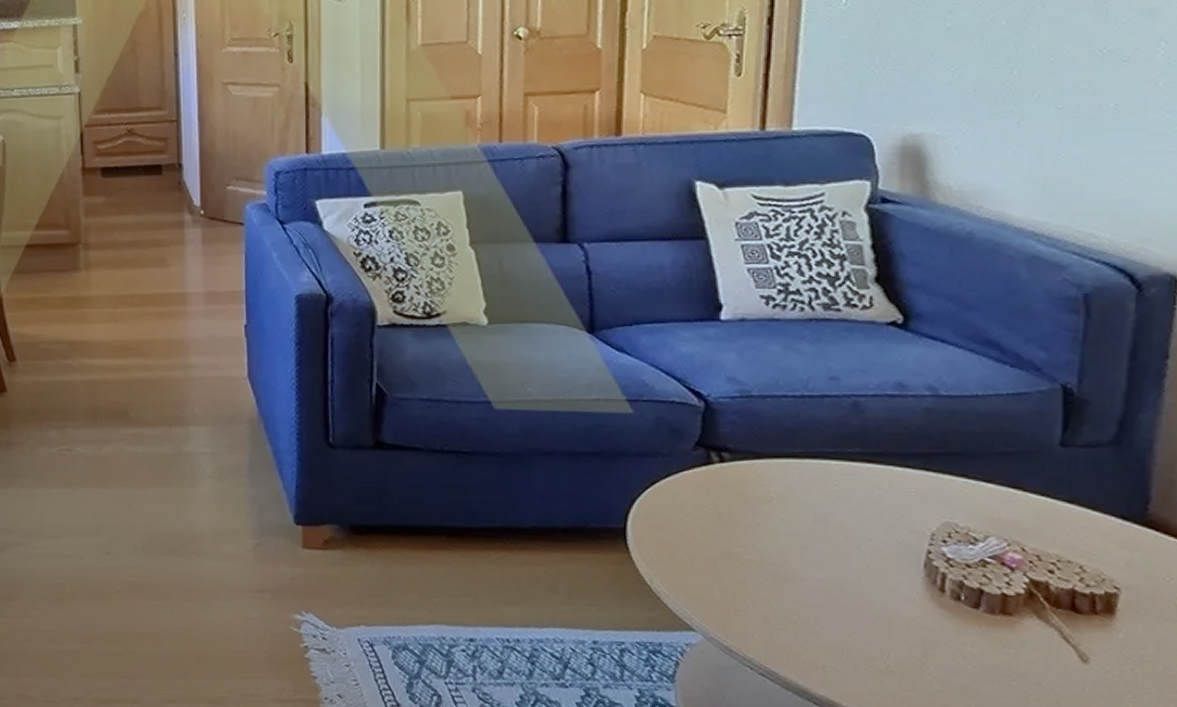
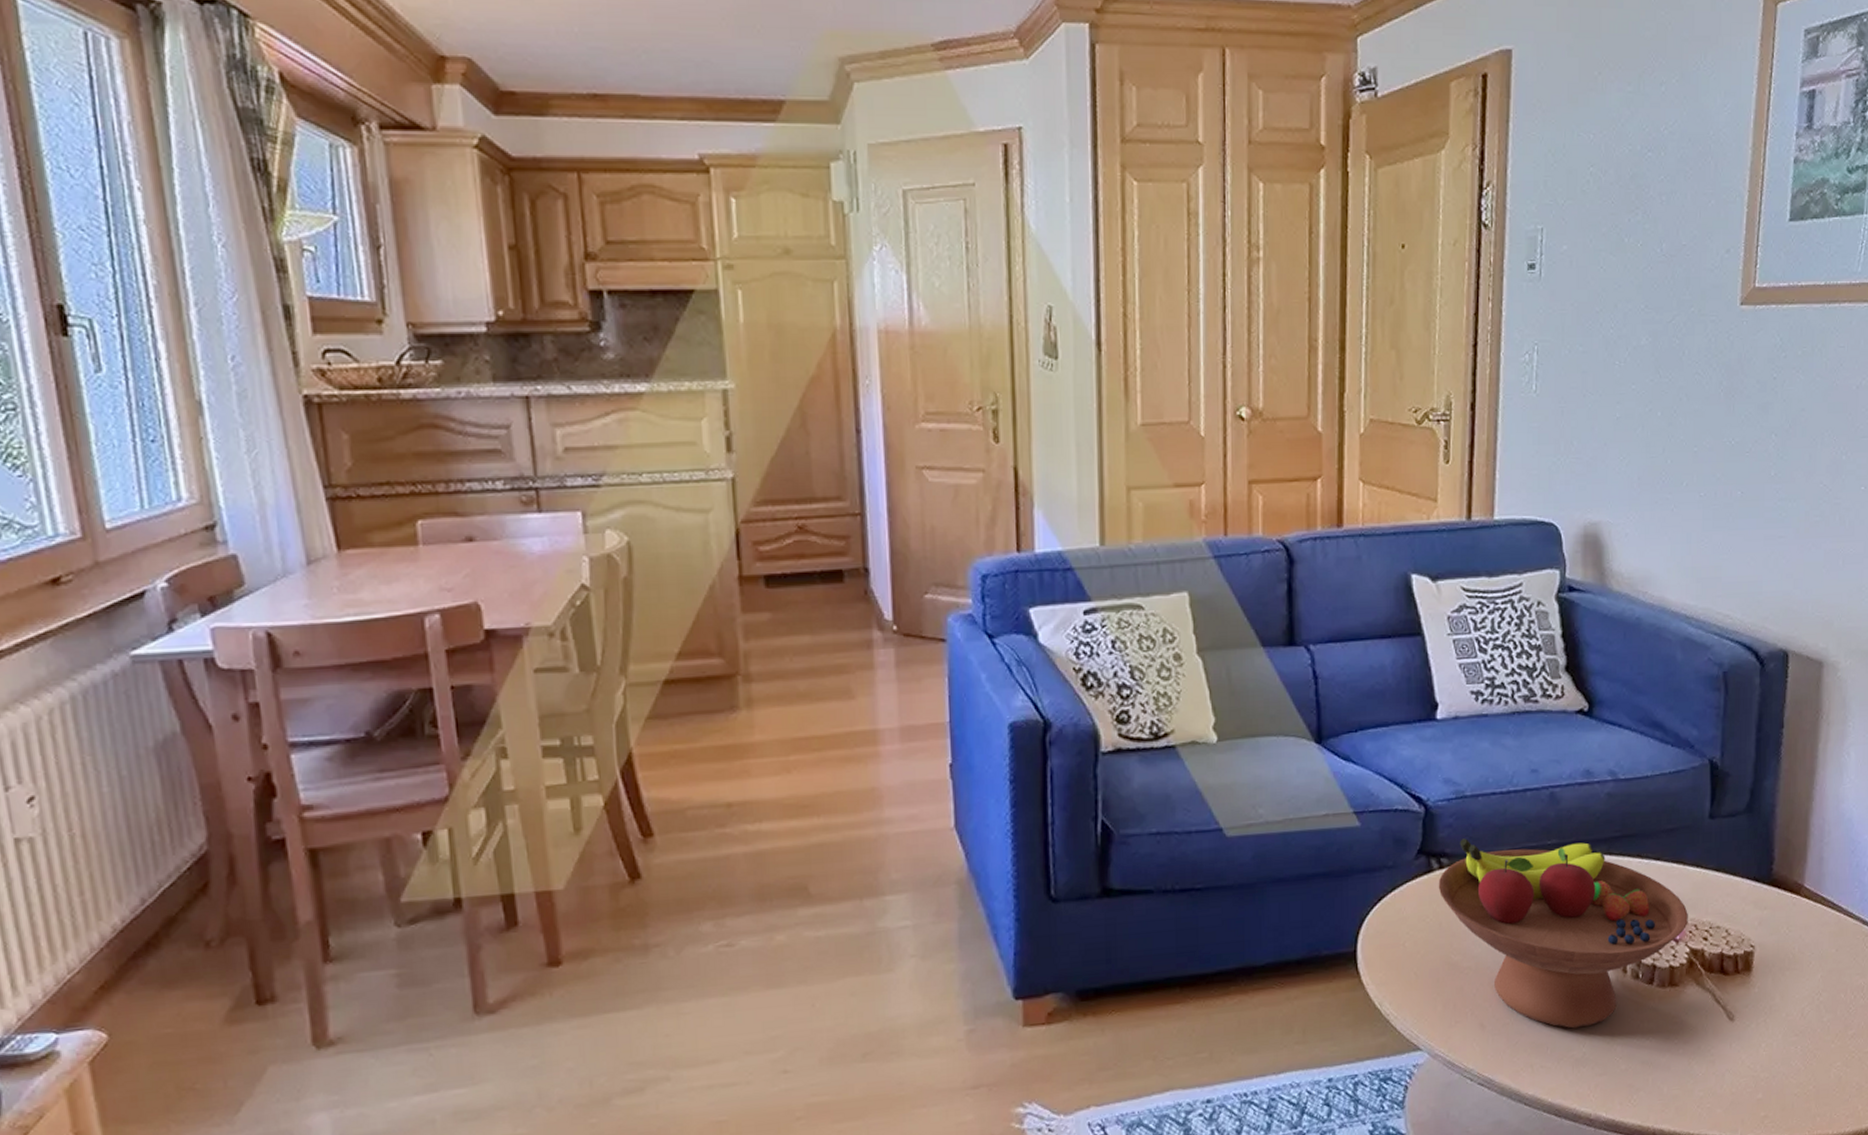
fruit bowl: none [718,436,1028,639] -> present [1438,838,1688,1029]

